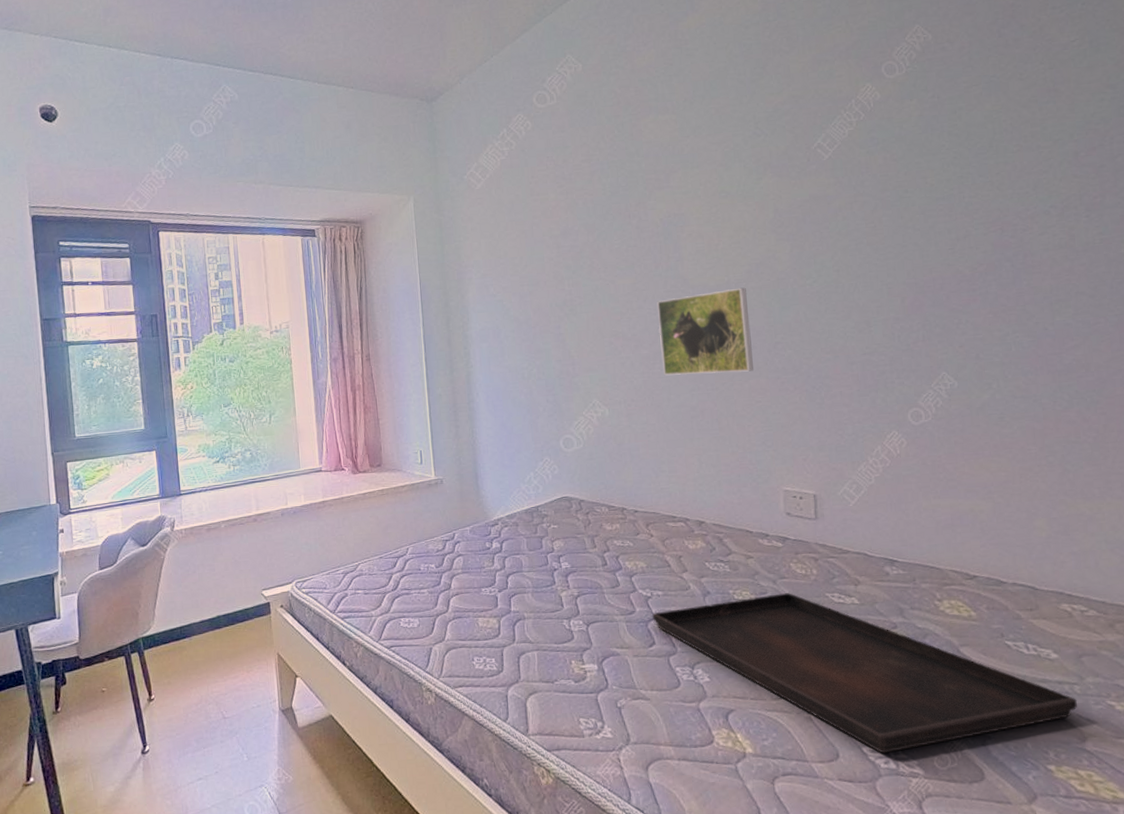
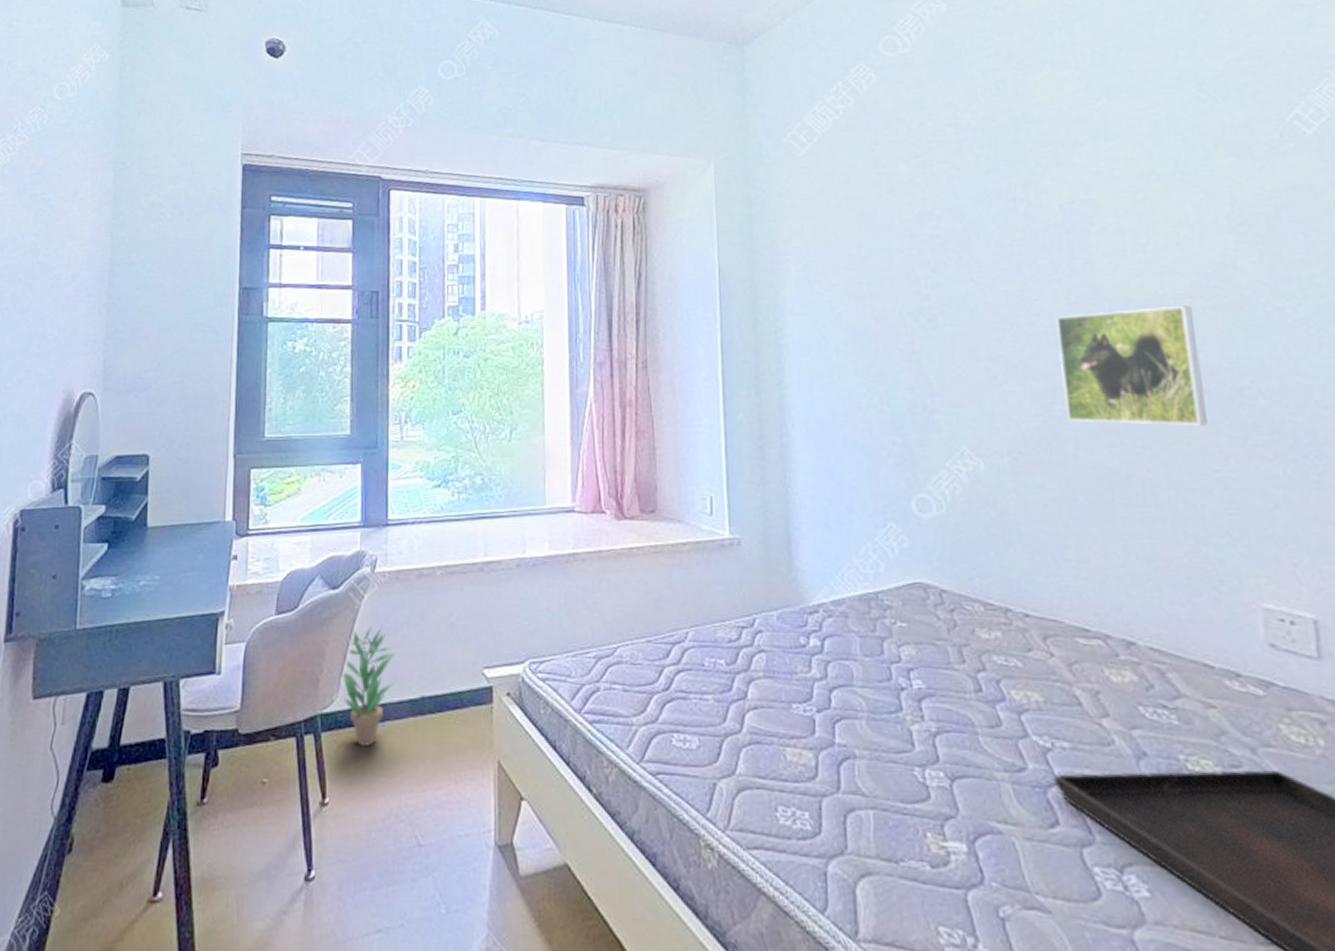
potted plant: none [156,570,197,657] -> present [342,626,395,747]

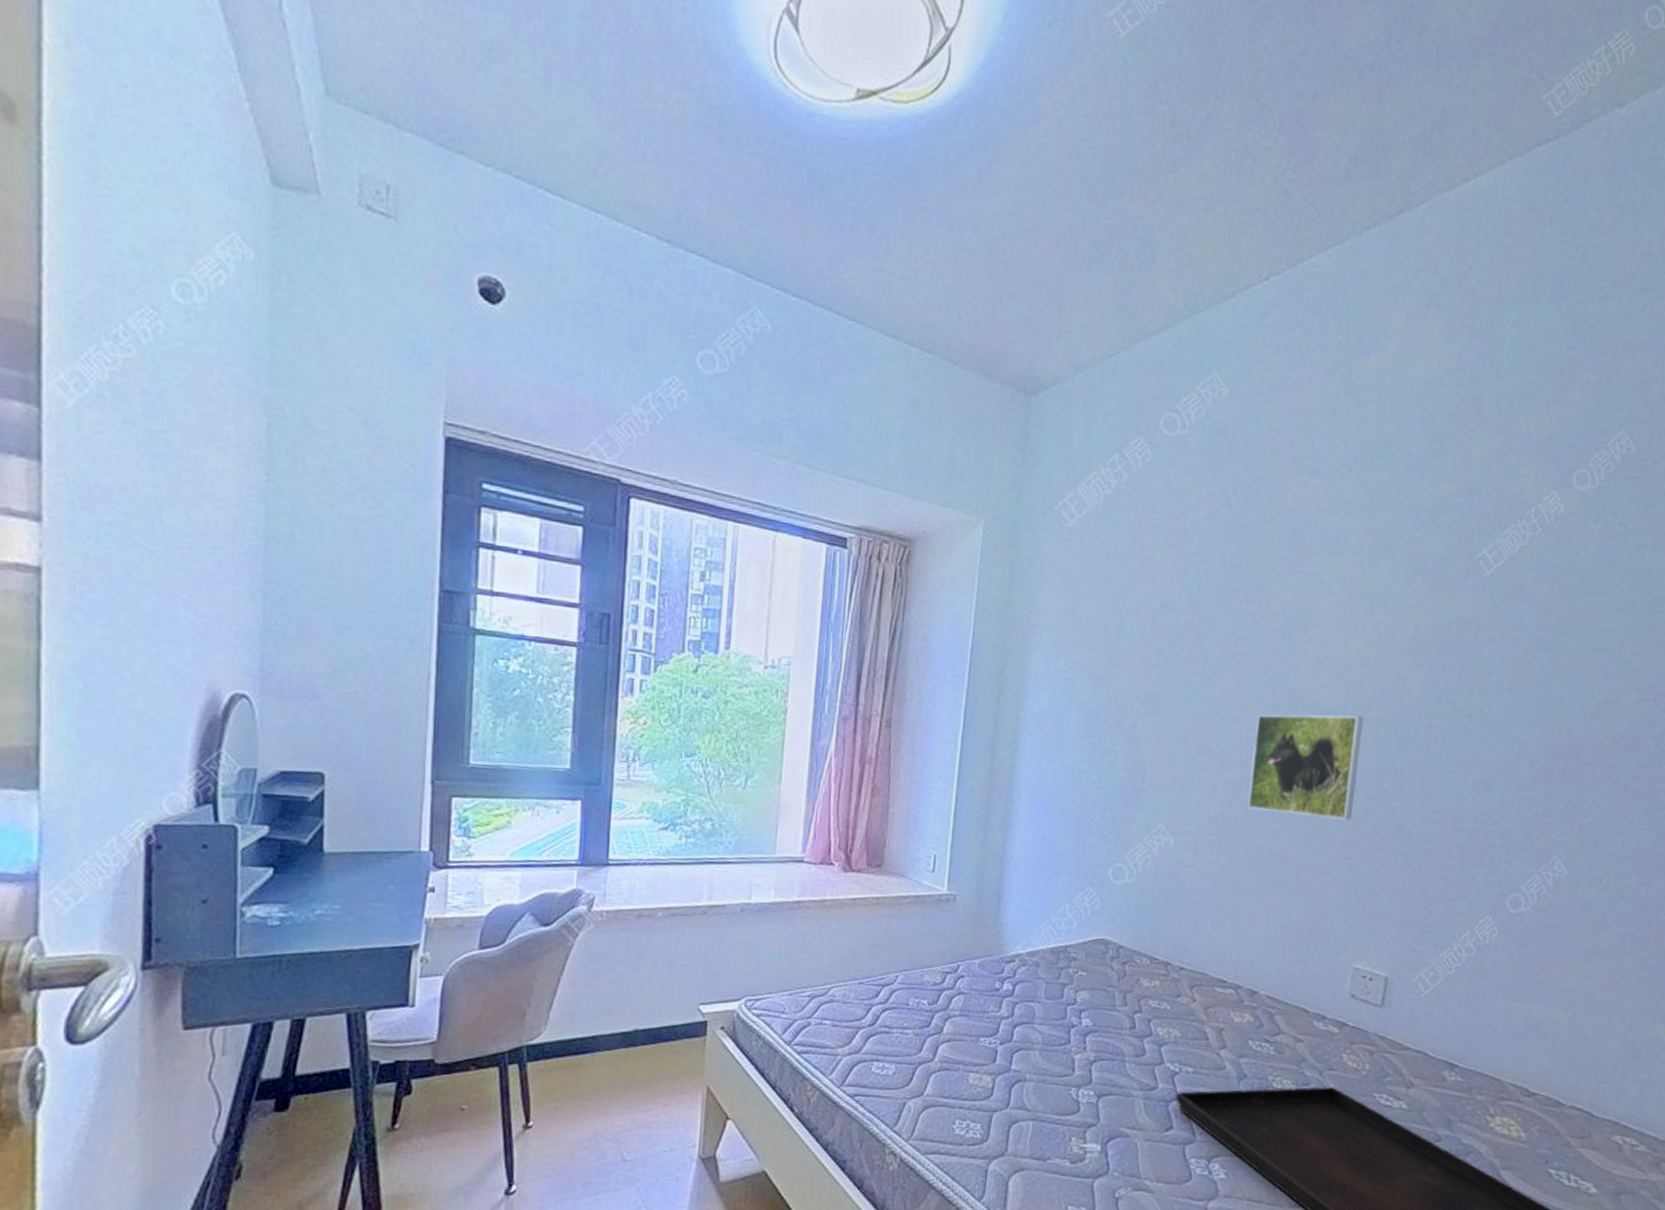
potted plant: present [342,626,395,747] -> none [552,963,609,1076]

